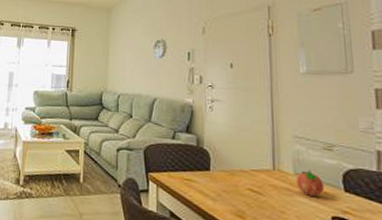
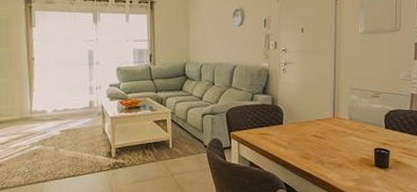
fruit: present [296,169,325,197] -> none [350,114,371,135]

